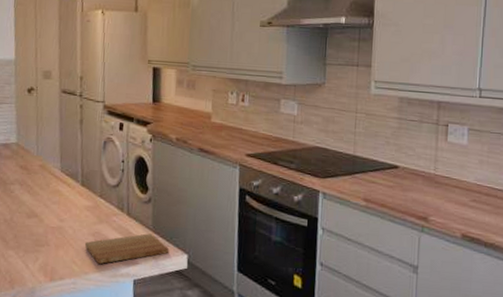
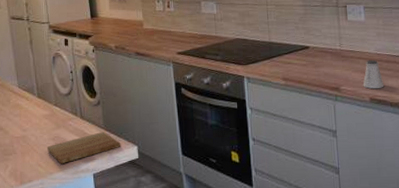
saltshaker: none [455,190,481,224] -> present [363,59,384,89]

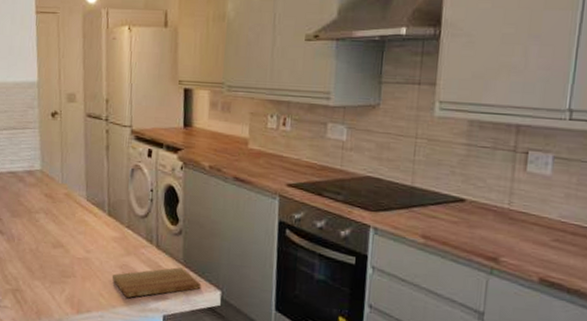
saltshaker: present [363,59,384,89] -> none [532,228,564,268]

